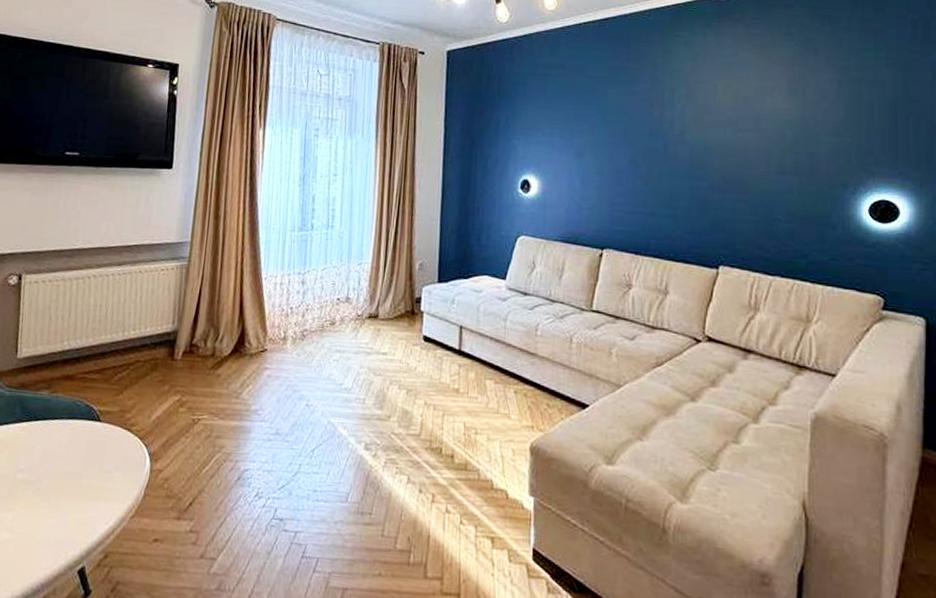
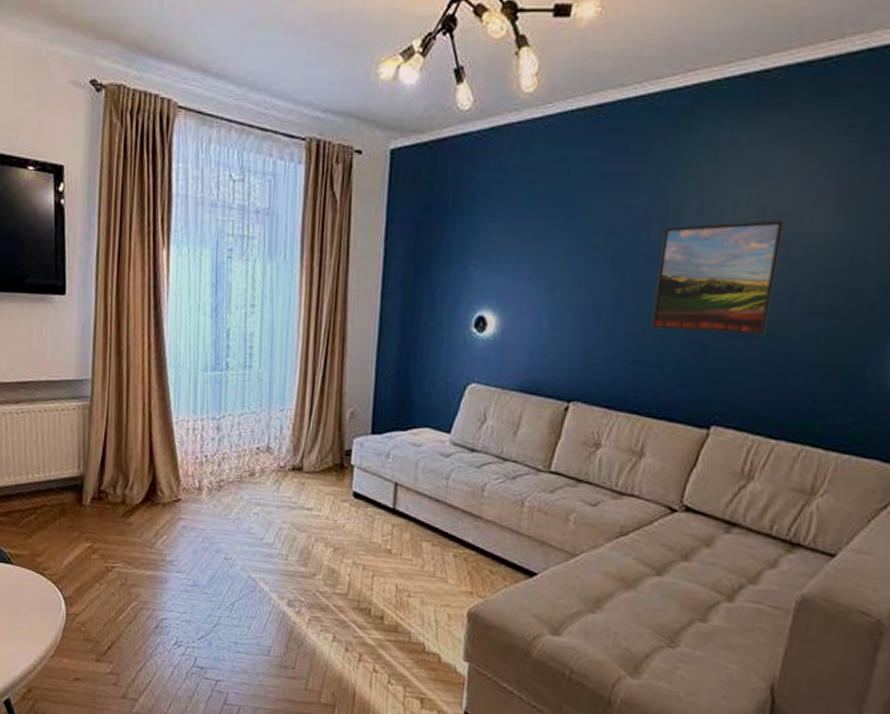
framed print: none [661,101,752,191] -> present [650,219,784,336]

